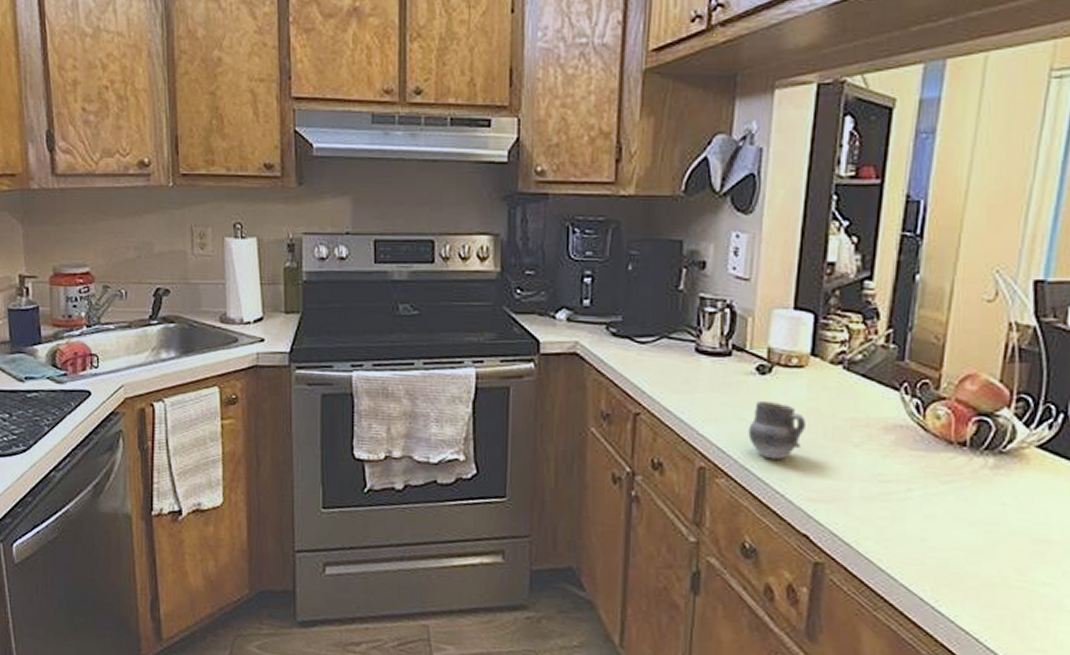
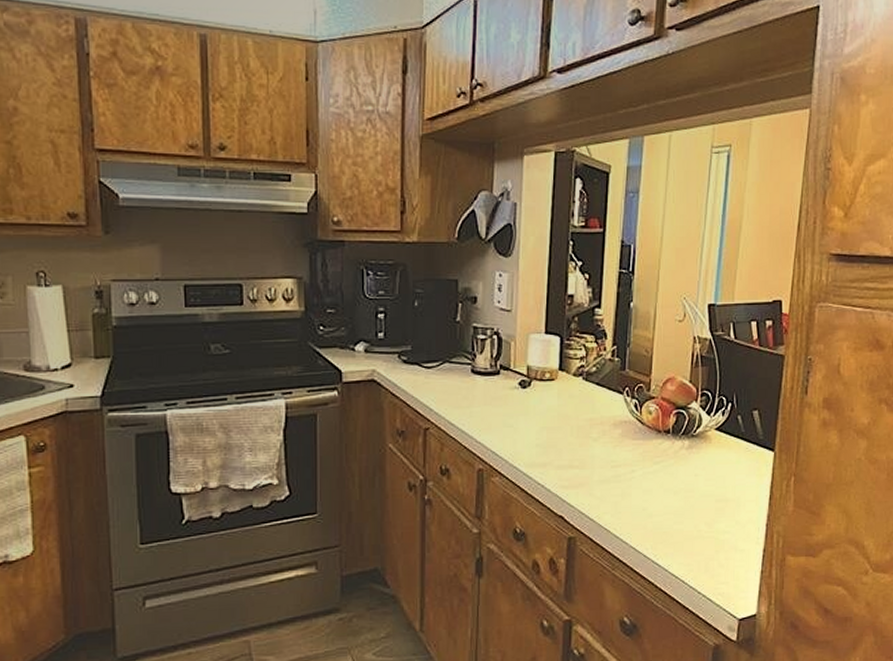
cup: present [748,400,805,460] -> none [515,409,557,457]

